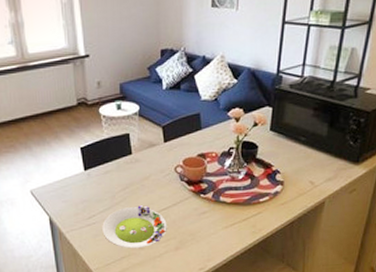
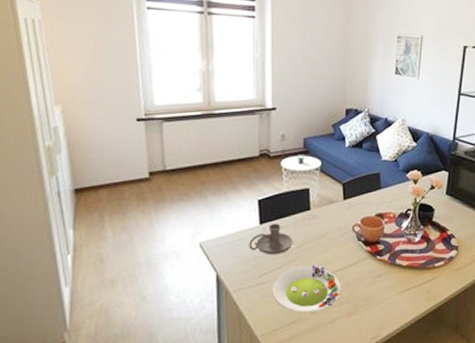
candle holder: none [76,168,118,199] -> present [249,223,293,255]

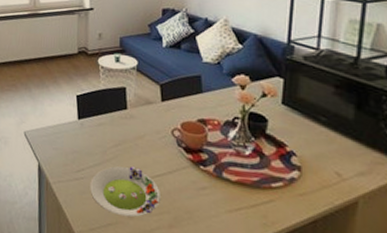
candle holder: present [249,223,293,255] -> none [68,119,110,152]

